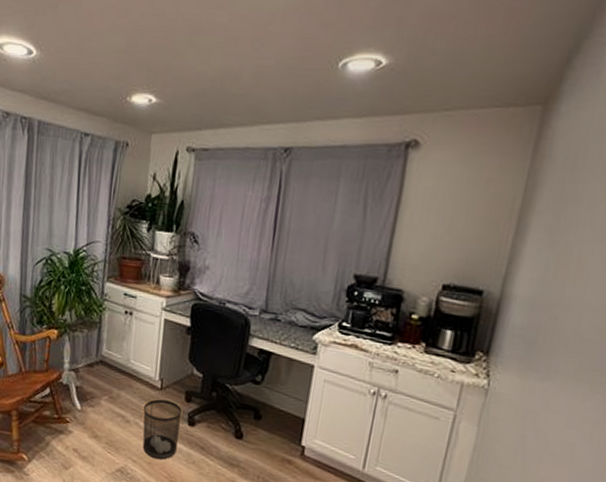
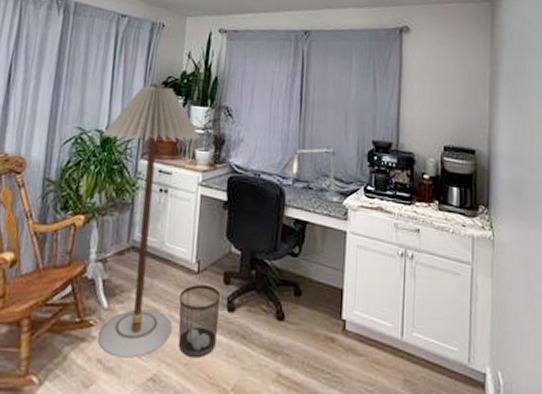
floor lamp: none [71,209,166,452] -> present [98,86,201,358]
desk lamp: none [246,278,317,338] -> present [280,147,346,204]

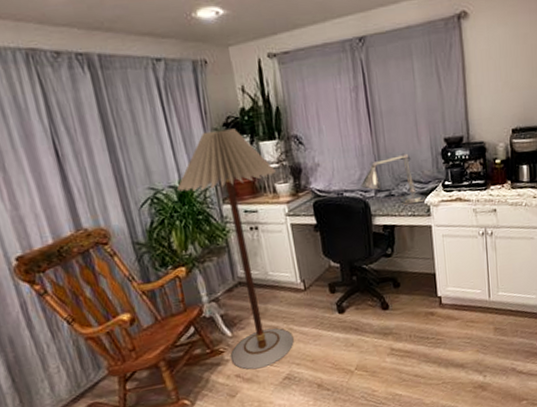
waste bin: present [178,284,220,357] -> none [293,297,334,355]

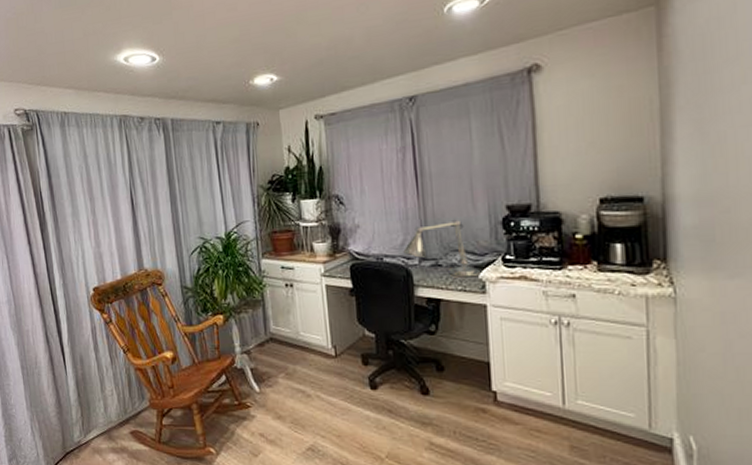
floor lamp: present [177,128,294,370] -> none [223,186,320,432]

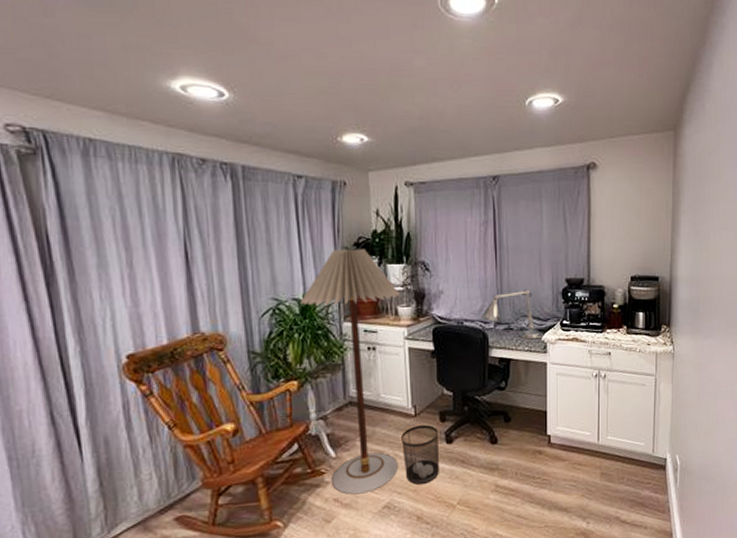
floor lamp: none [223,186,320,432] -> present [301,249,401,495]
waste bin: none [322,367,364,430] -> present [401,425,439,485]

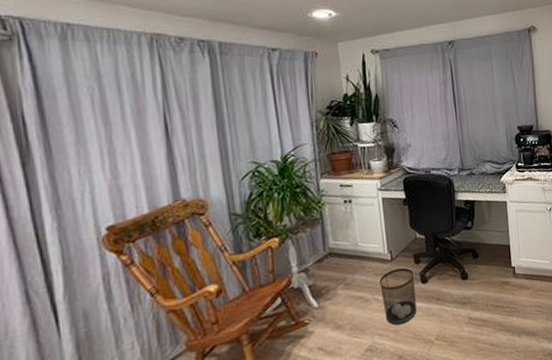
floor lamp: present [301,249,401,495] -> none [279,111,378,342]
desk lamp: present [481,289,545,340] -> none [446,138,503,183]

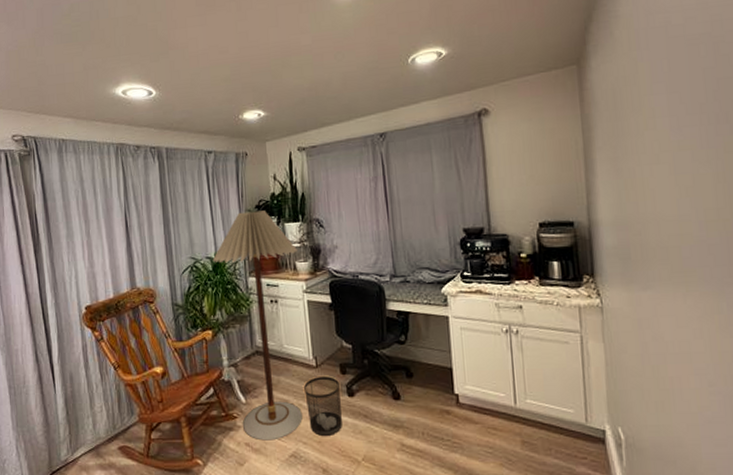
floor lamp: none [279,111,378,342] -> present [213,210,303,441]

